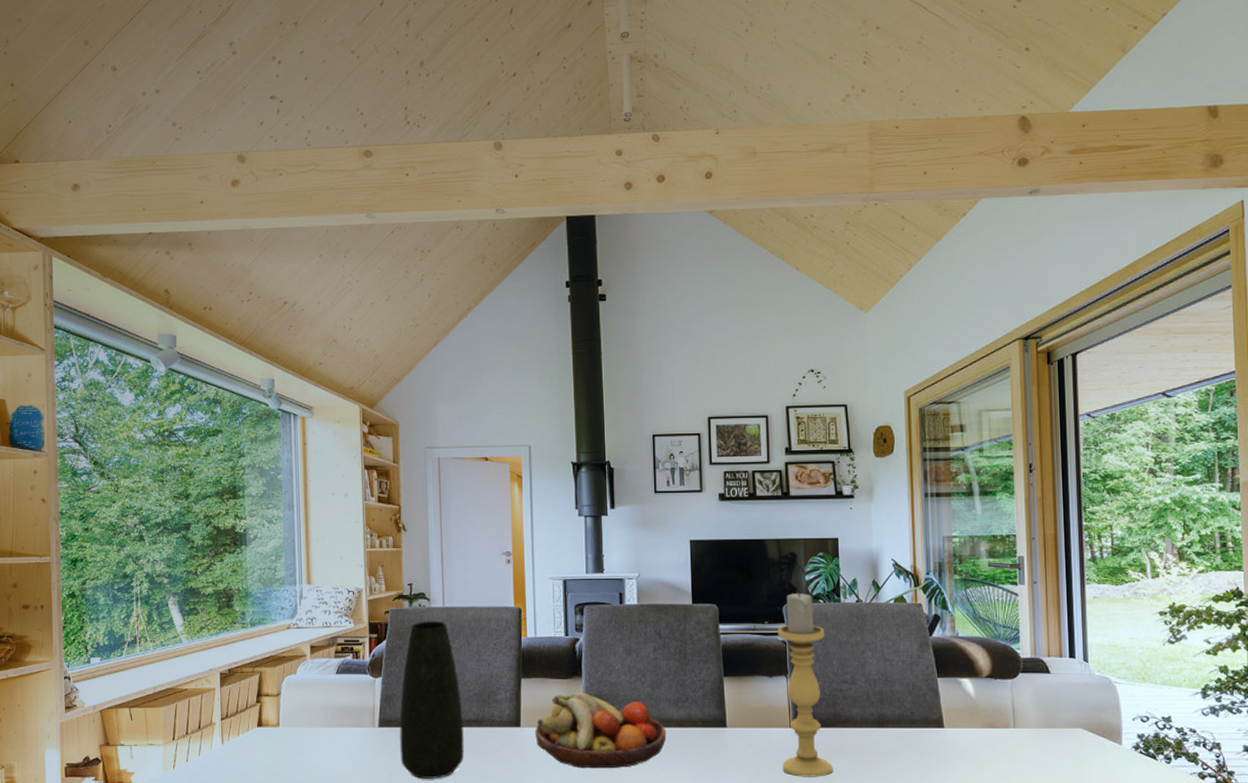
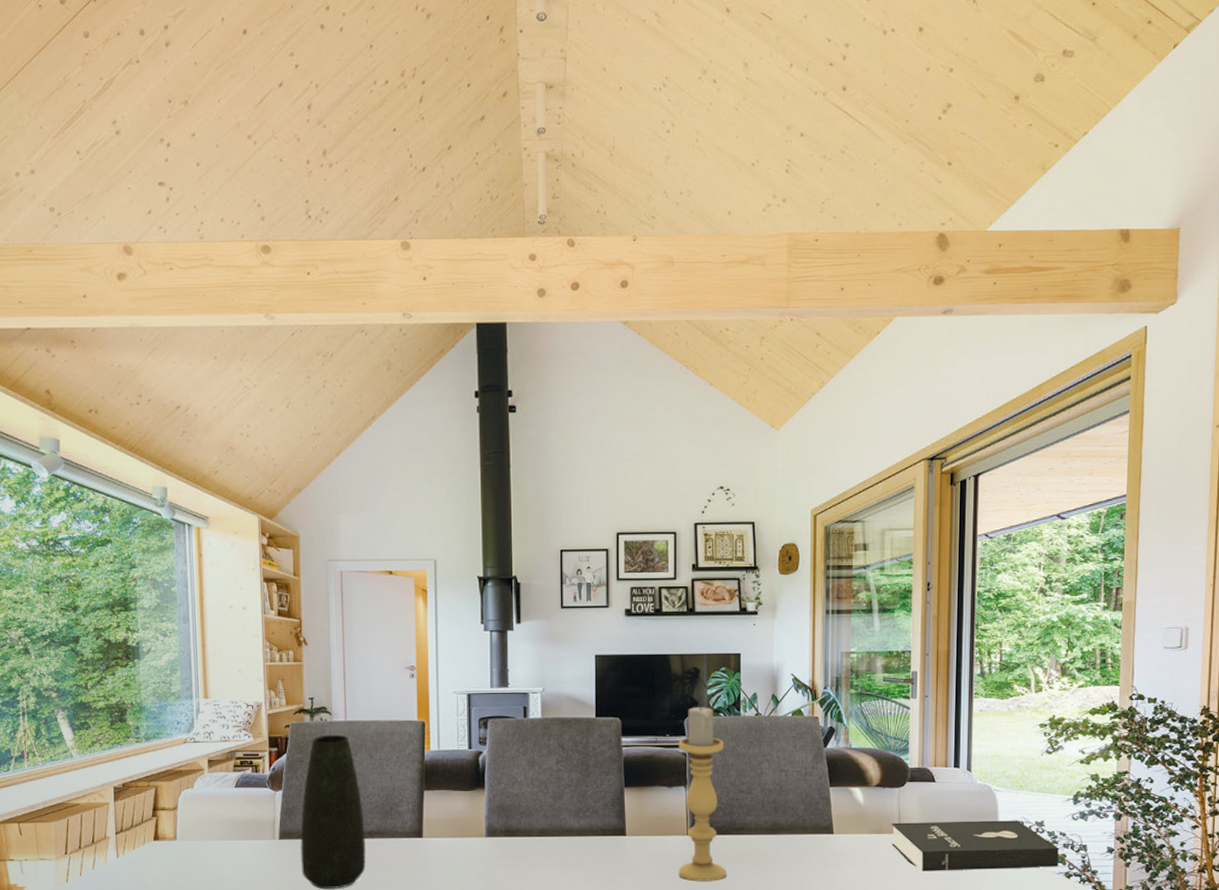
fruit bowl: present [535,691,667,769] -> none [437,802,567,877]
booklet: none [1006,715,1191,770] -> present [891,820,1060,872]

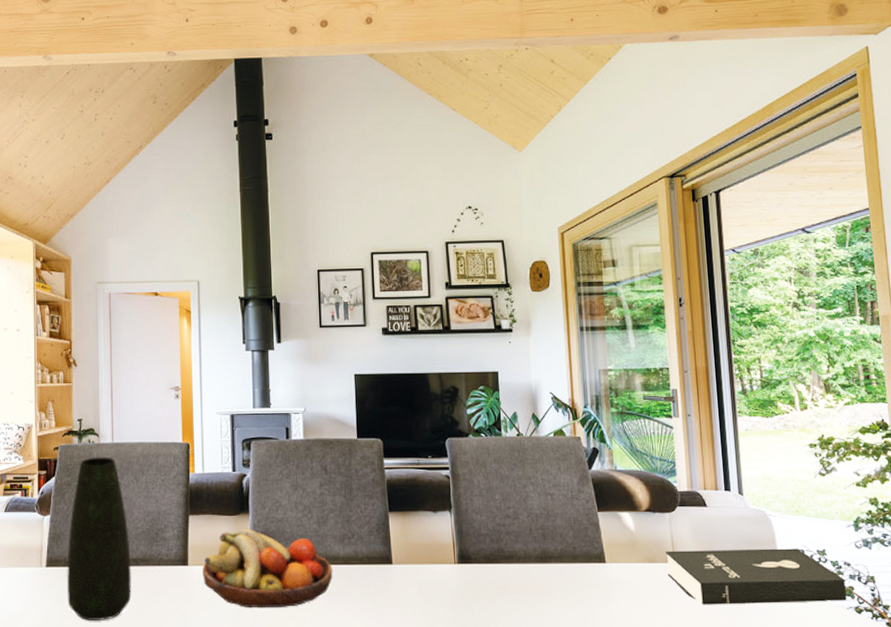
fruit bowl: none [437,802,567,877] -> present [202,528,333,608]
candle holder: present [678,705,727,882] -> none [441,425,498,615]

